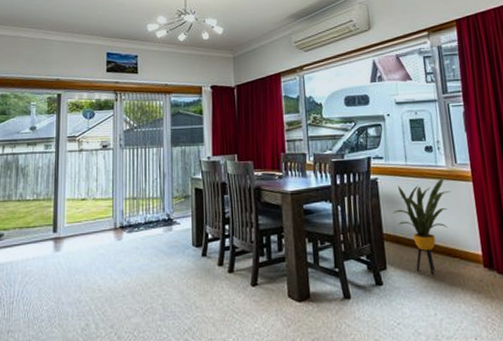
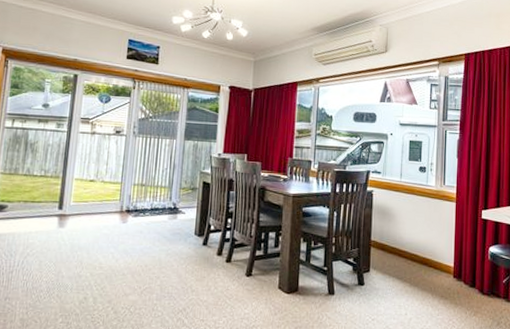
house plant: present [392,177,451,275] -> none [382,196,436,280]

